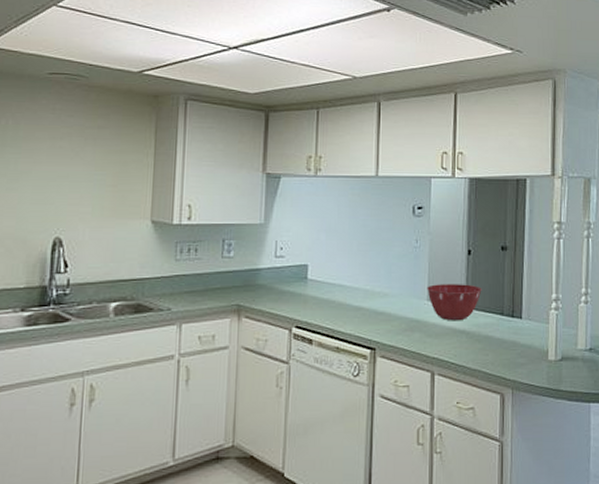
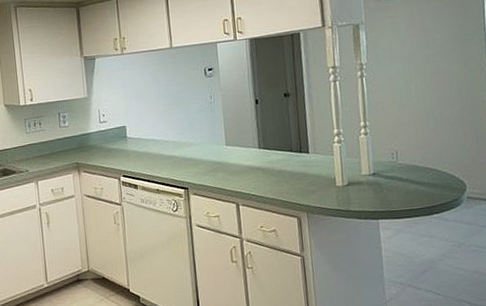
mixing bowl: present [427,284,482,321] -> none [224,128,272,161]

